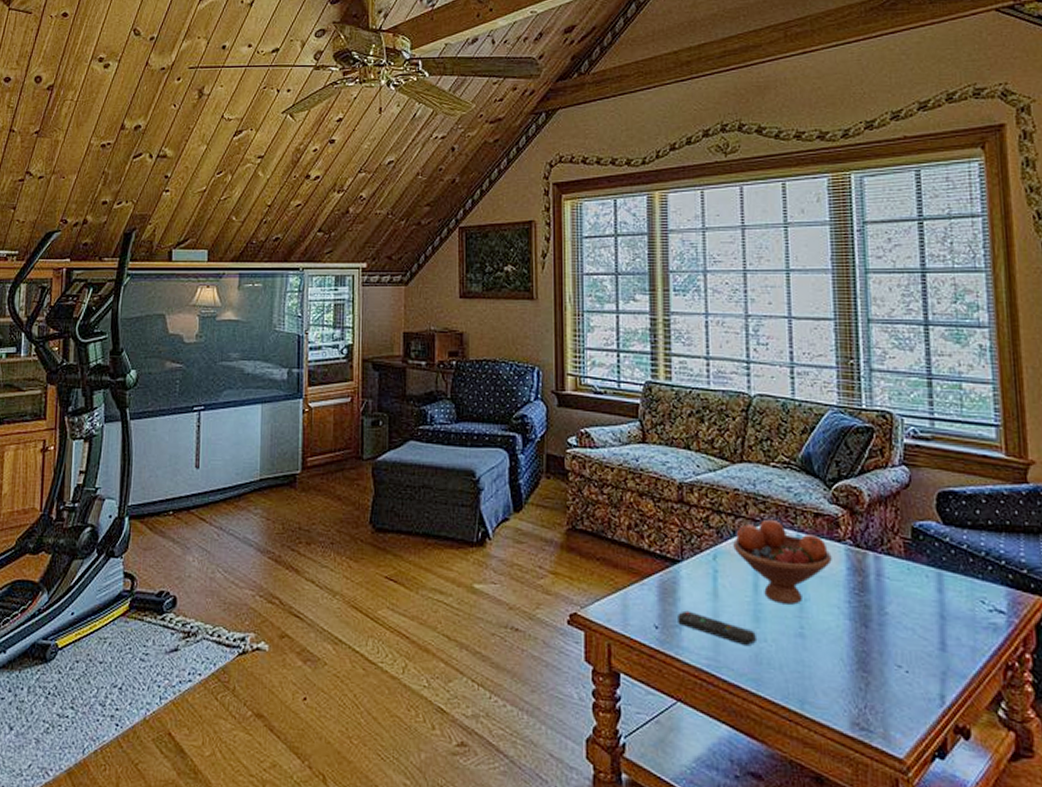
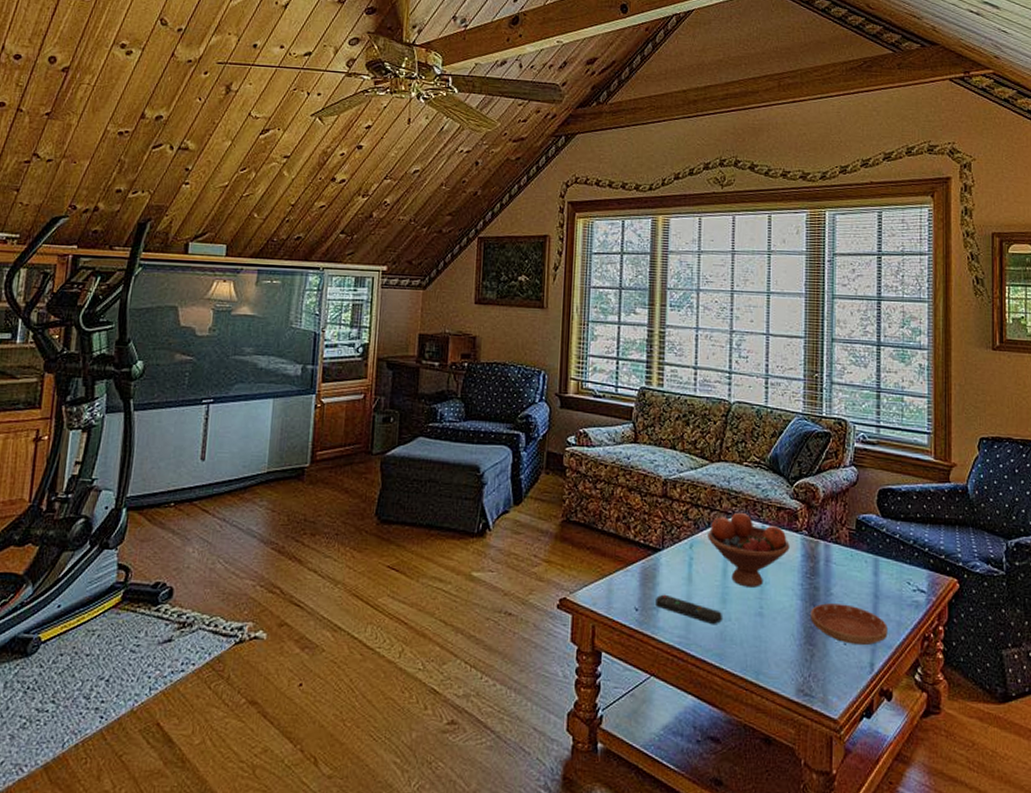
saucer: none [862,624,960,673] -> present [811,603,887,645]

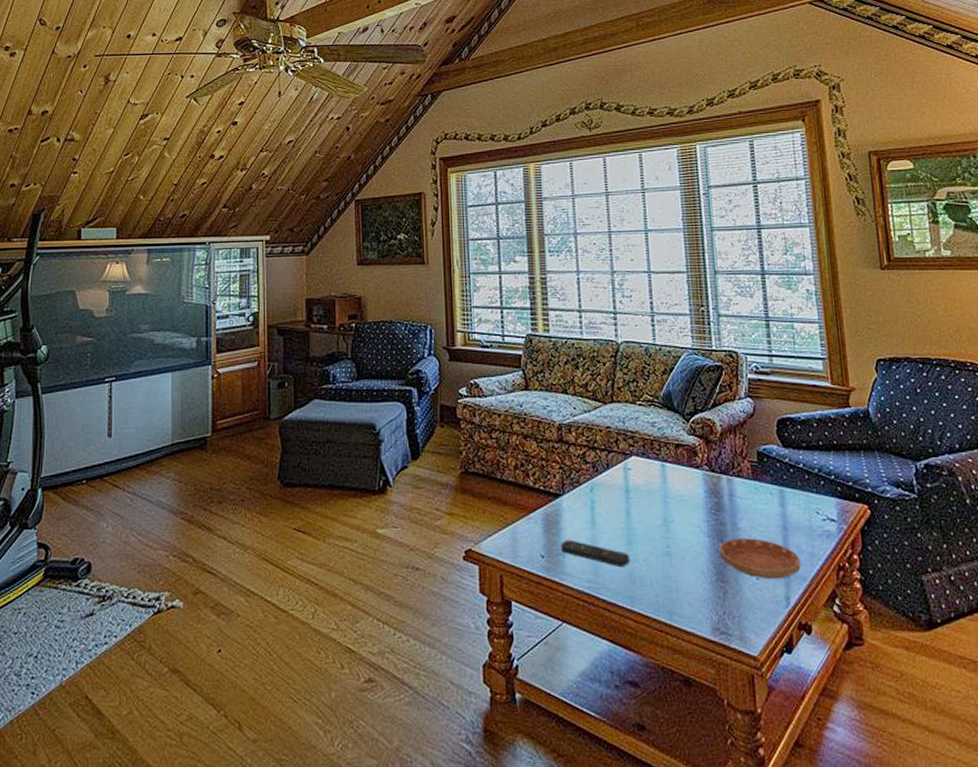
fruit bowl: present [708,512,790,587] -> none [607,451,692,527]

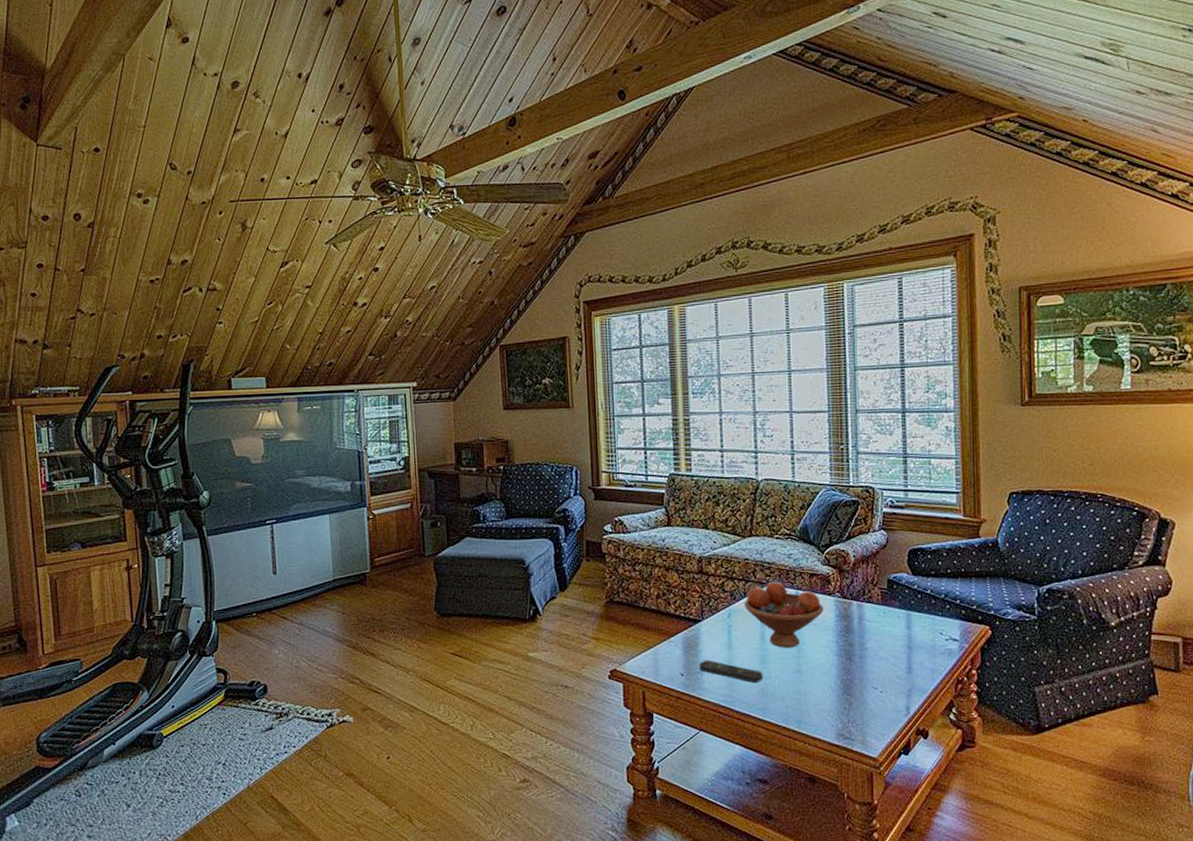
fruit bowl: none [607,451,692,527] -> present [744,581,824,648]
saucer: present [719,538,801,578] -> none [847,656,922,691]

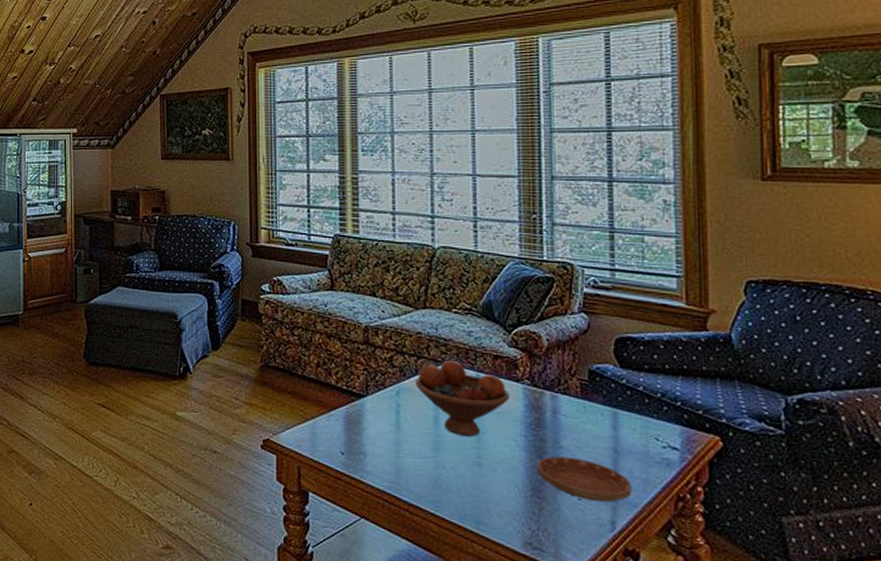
remote control: present [699,659,763,684] -> none [362,439,435,473]
saucer: none [847,656,922,691] -> present [537,456,632,502]

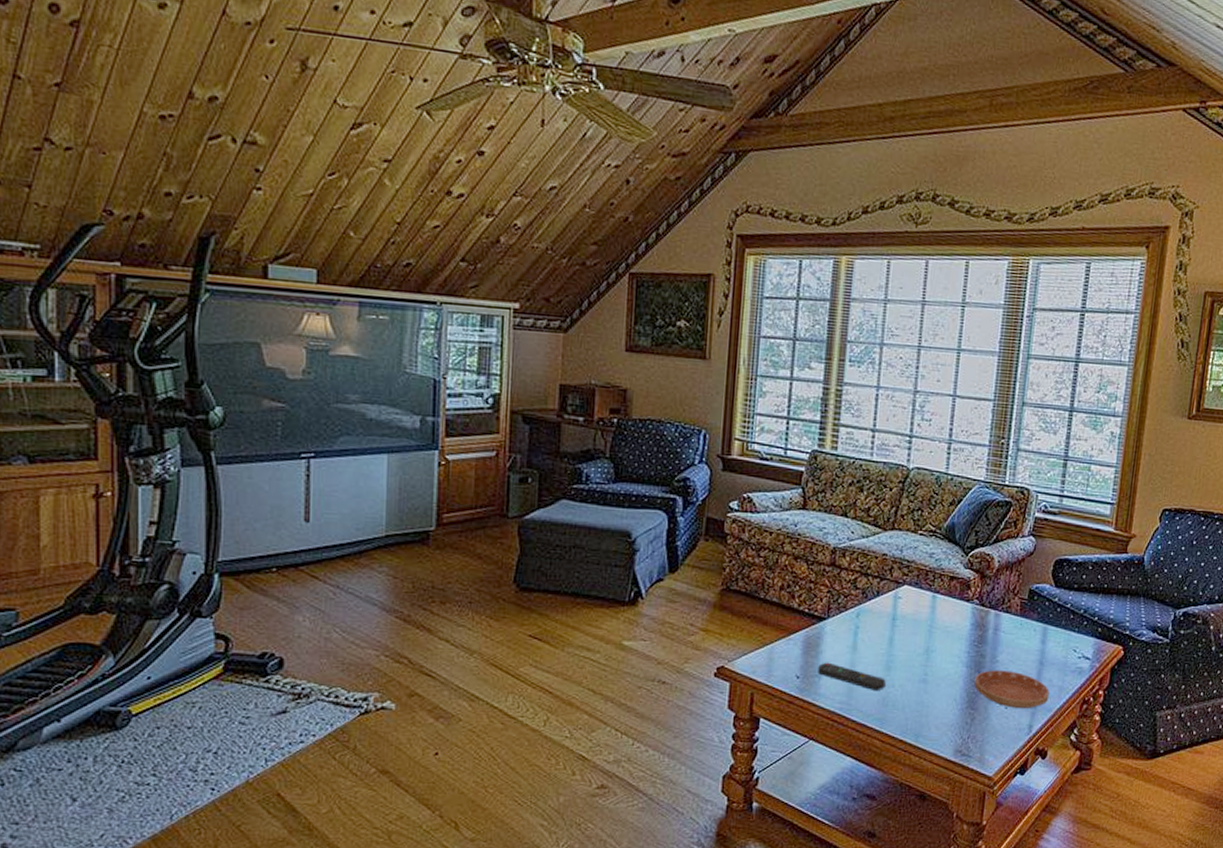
remote control: none [362,439,435,473] -> present [818,662,886,692]
fruit bowl: present [415,360,510,437] -> none [875,581,960,655]

